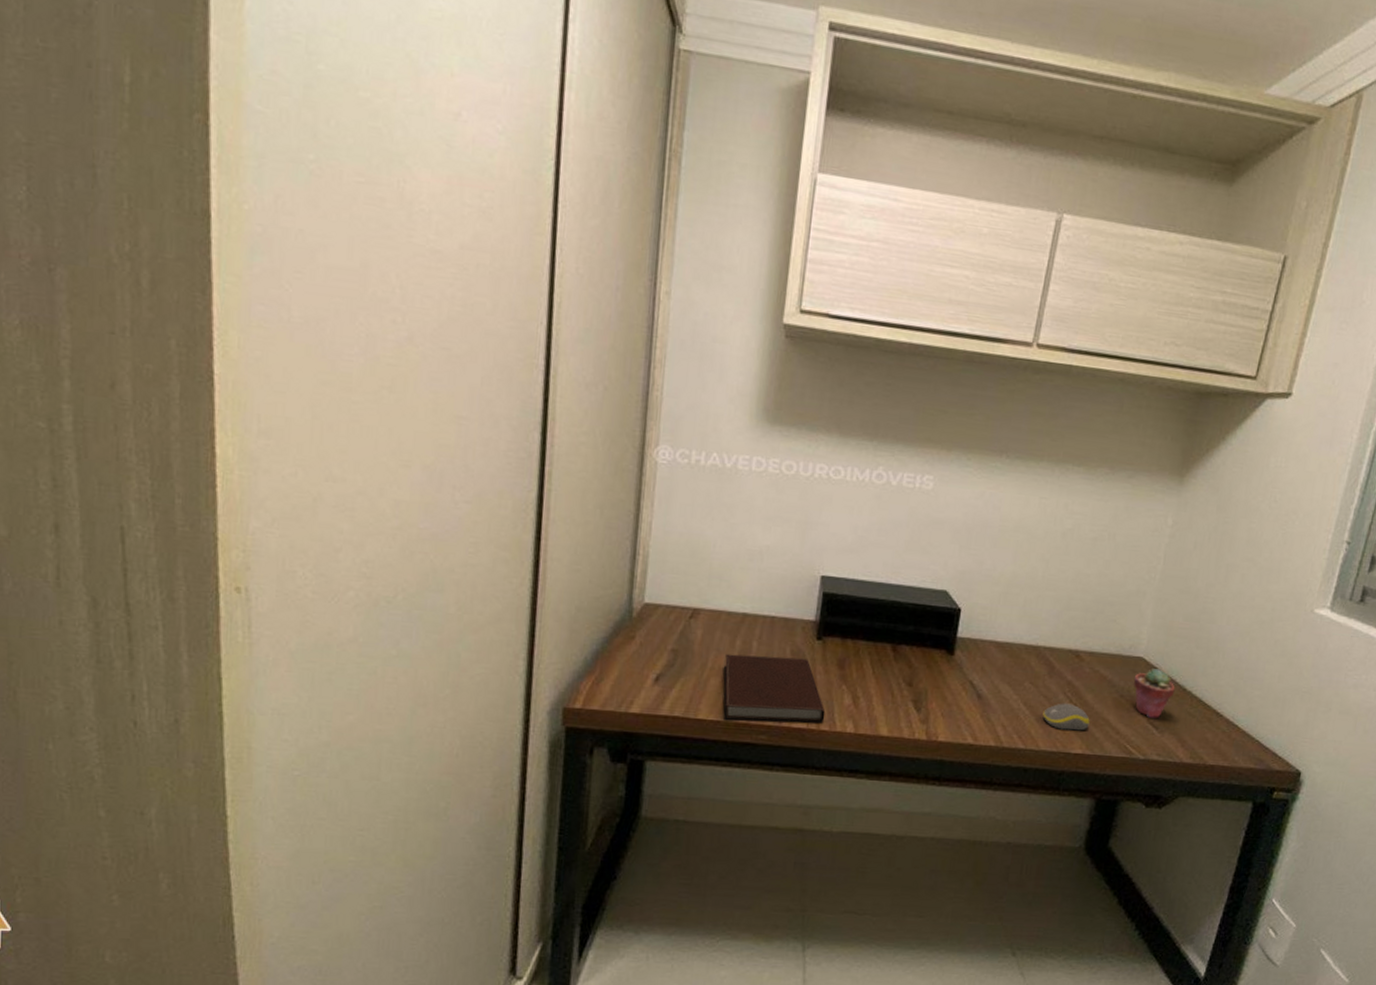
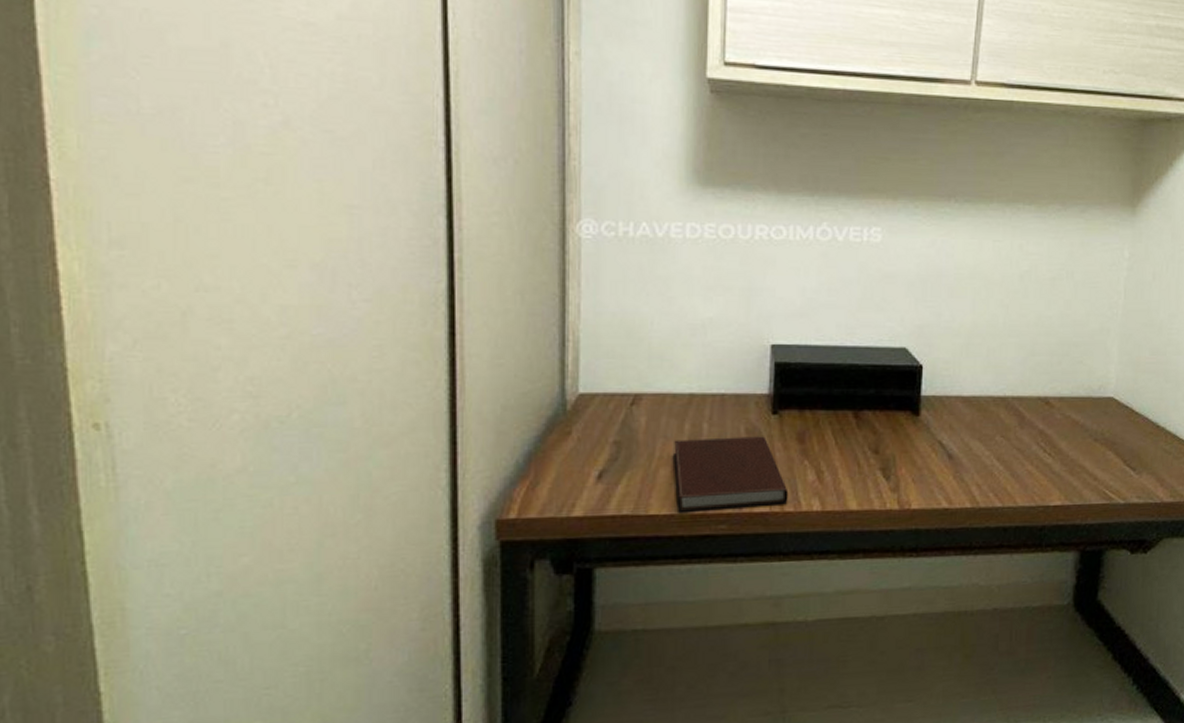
computer mouse: present [1042,703,1090,731] -> none [1017,453,1066,482]
potted succulent: present [1133,668,1175,718] -> none [1106,406,1149,460]

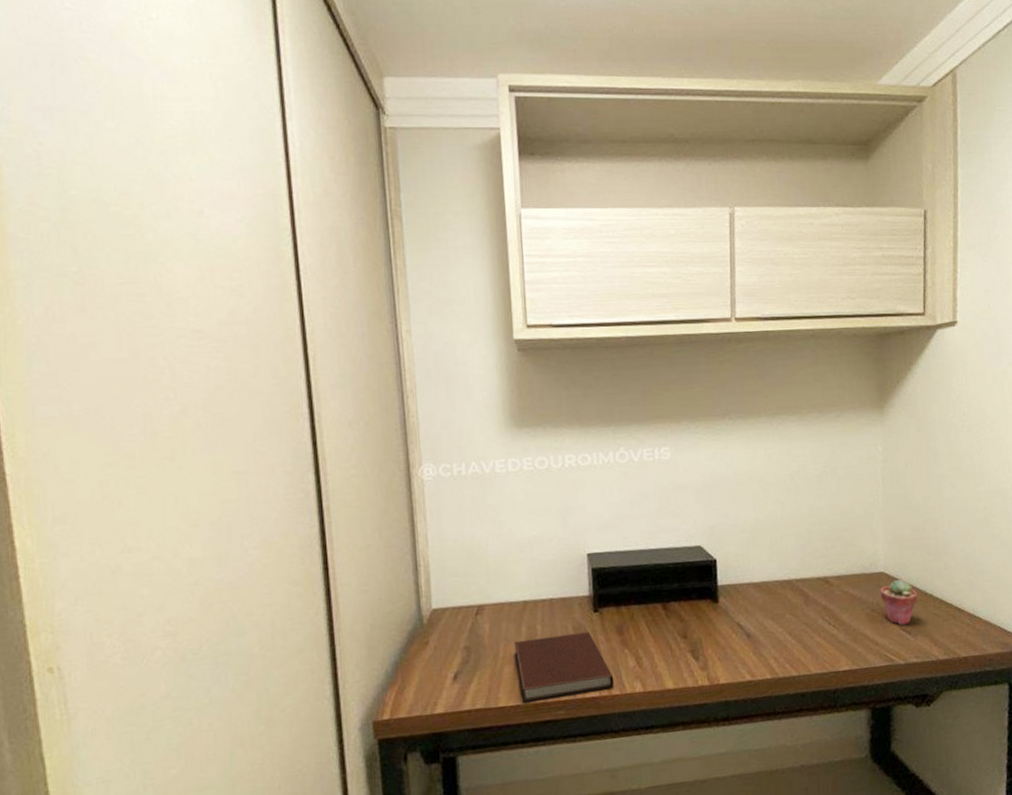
potted succulent: none [1106,406,1149,460] -> present [880,578,918,625]

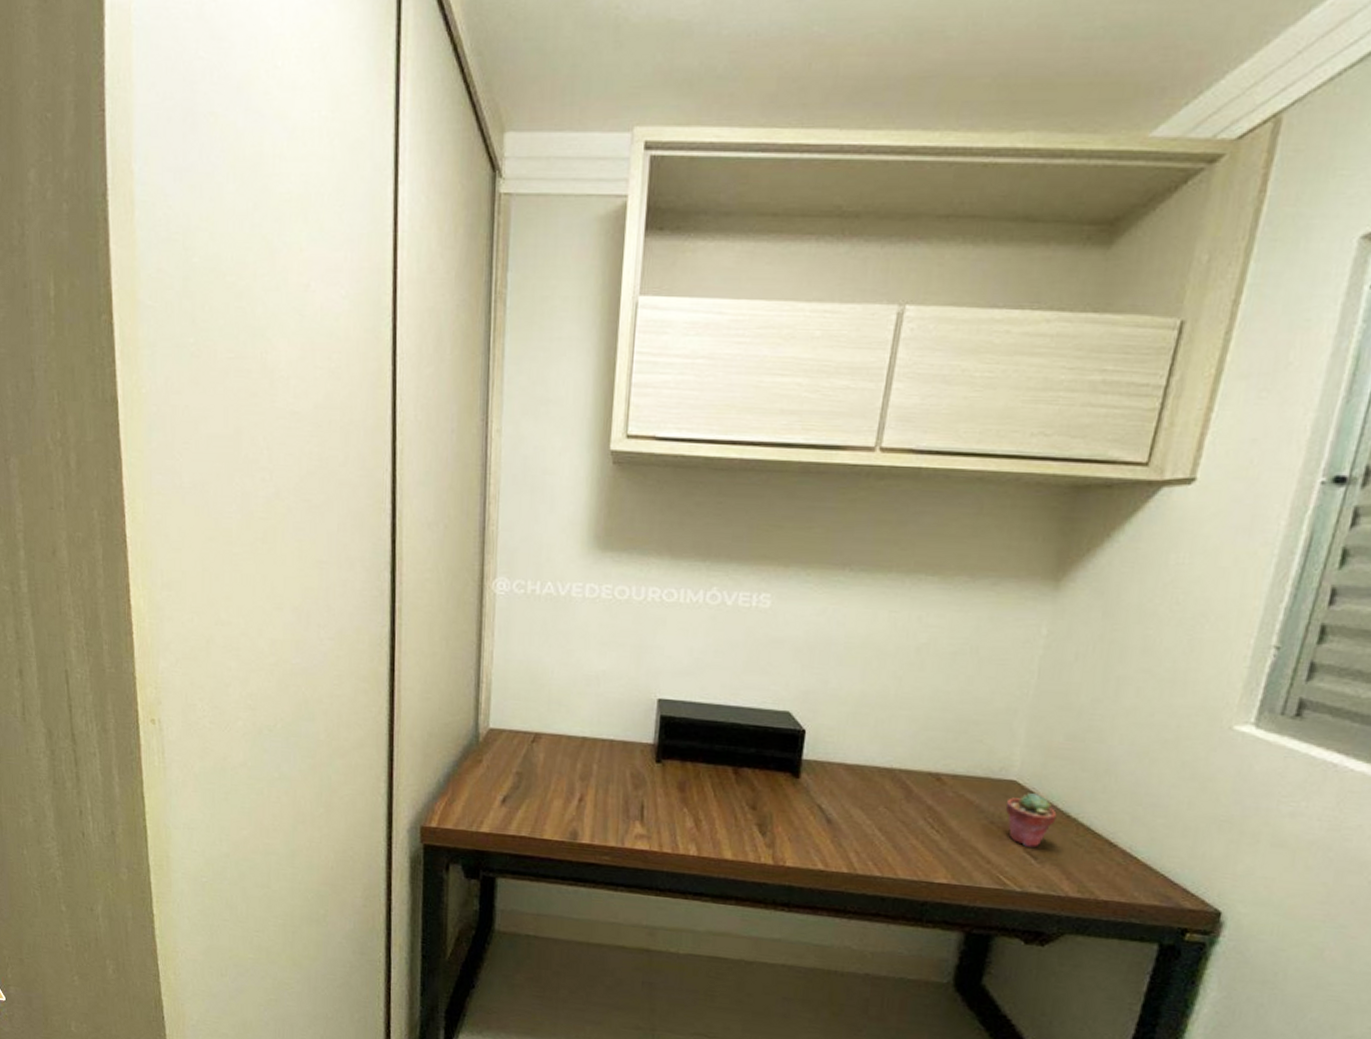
notebook: present [514,631,615,704] -> none [566,776,668,846]

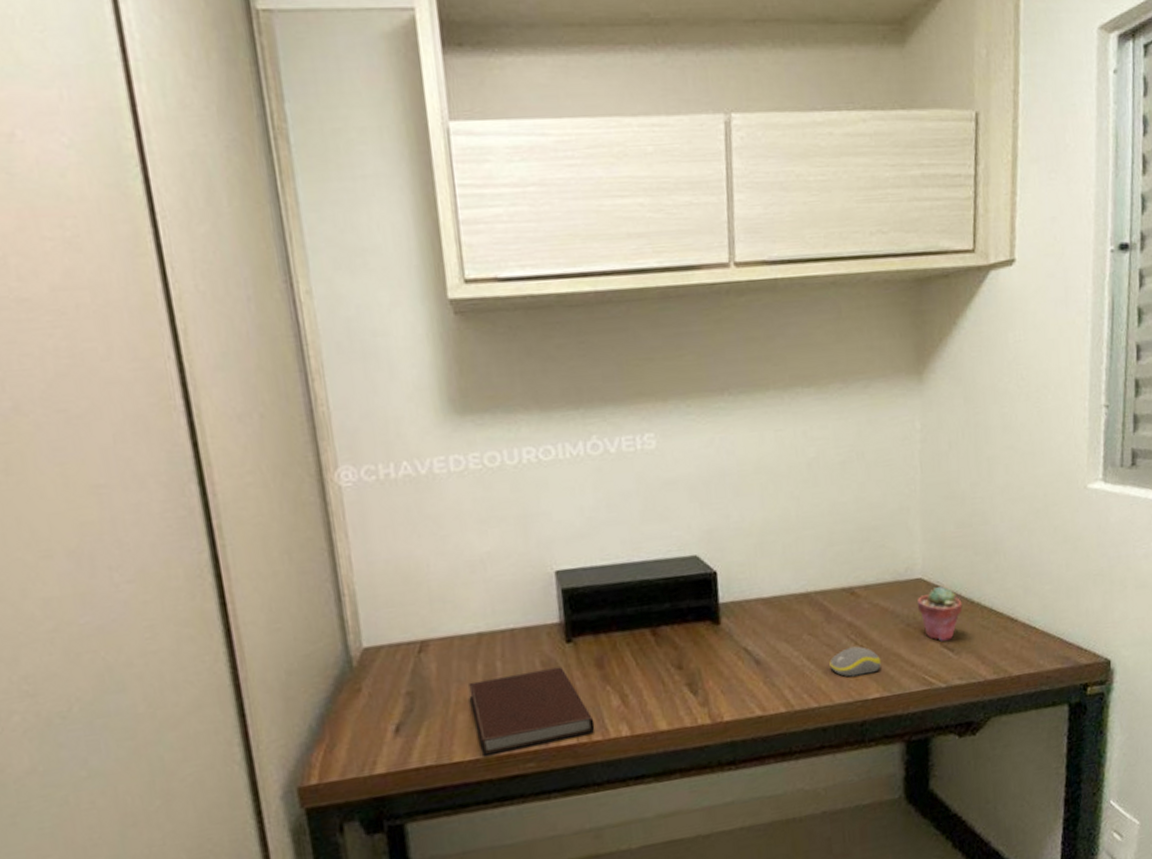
notebook: none [566,776,668,846] -> present [468,666,595,757]
computer mouse: none [900,829,955,860] -> present [829,646,881,677]

